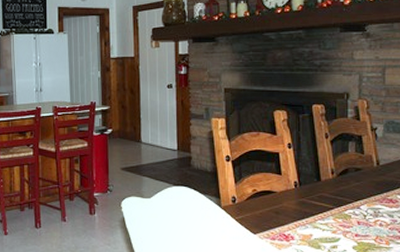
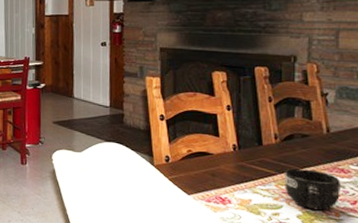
mug: none [341,201,390,241] -> present [284,168,341,211]

